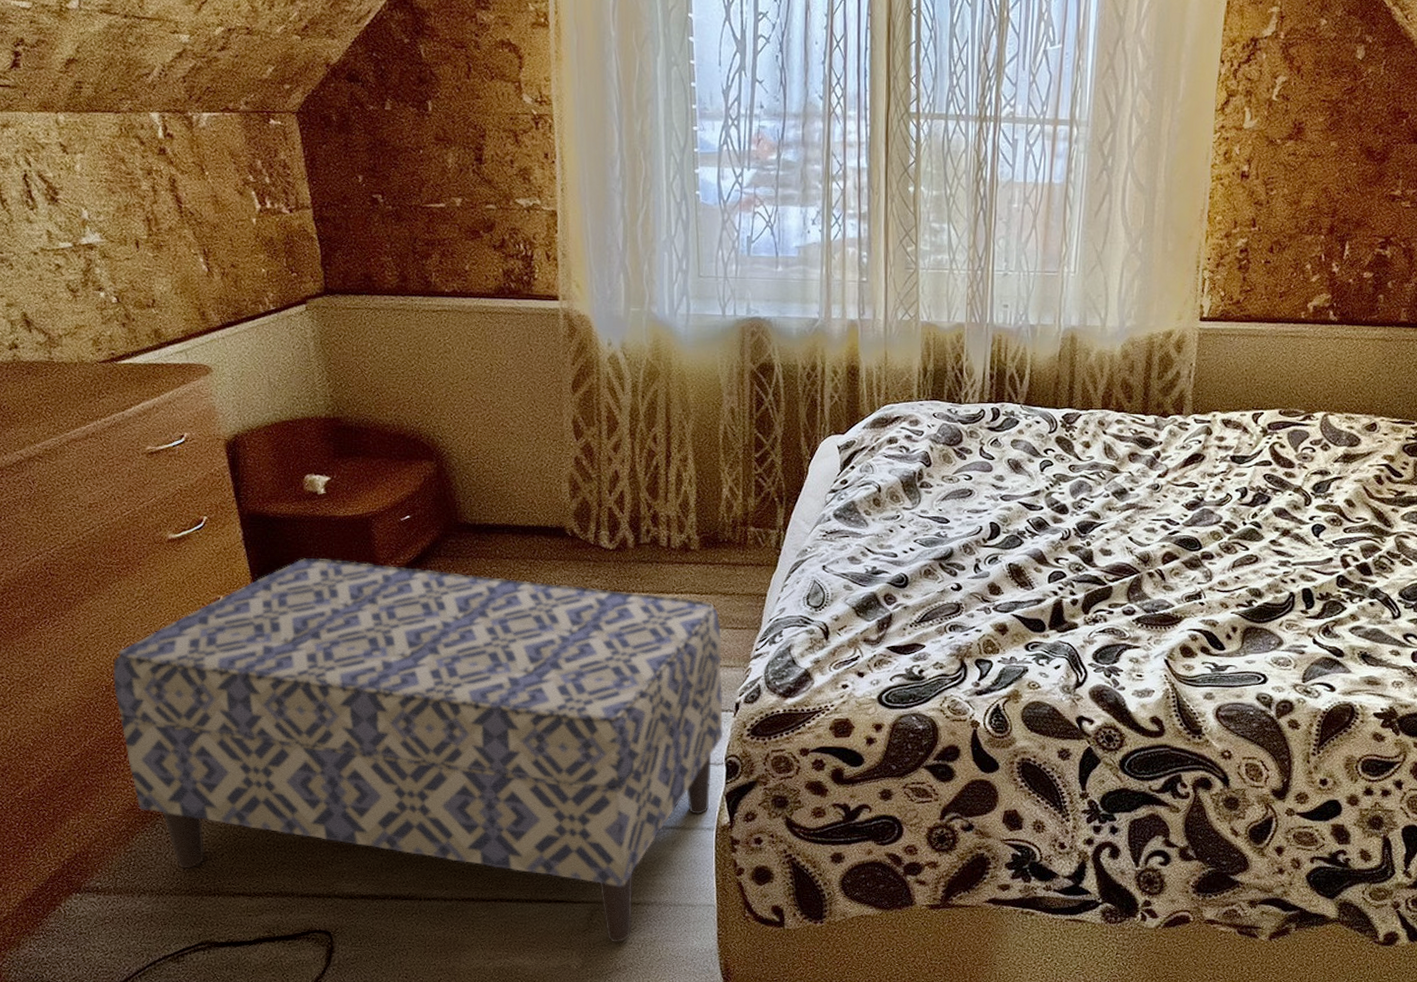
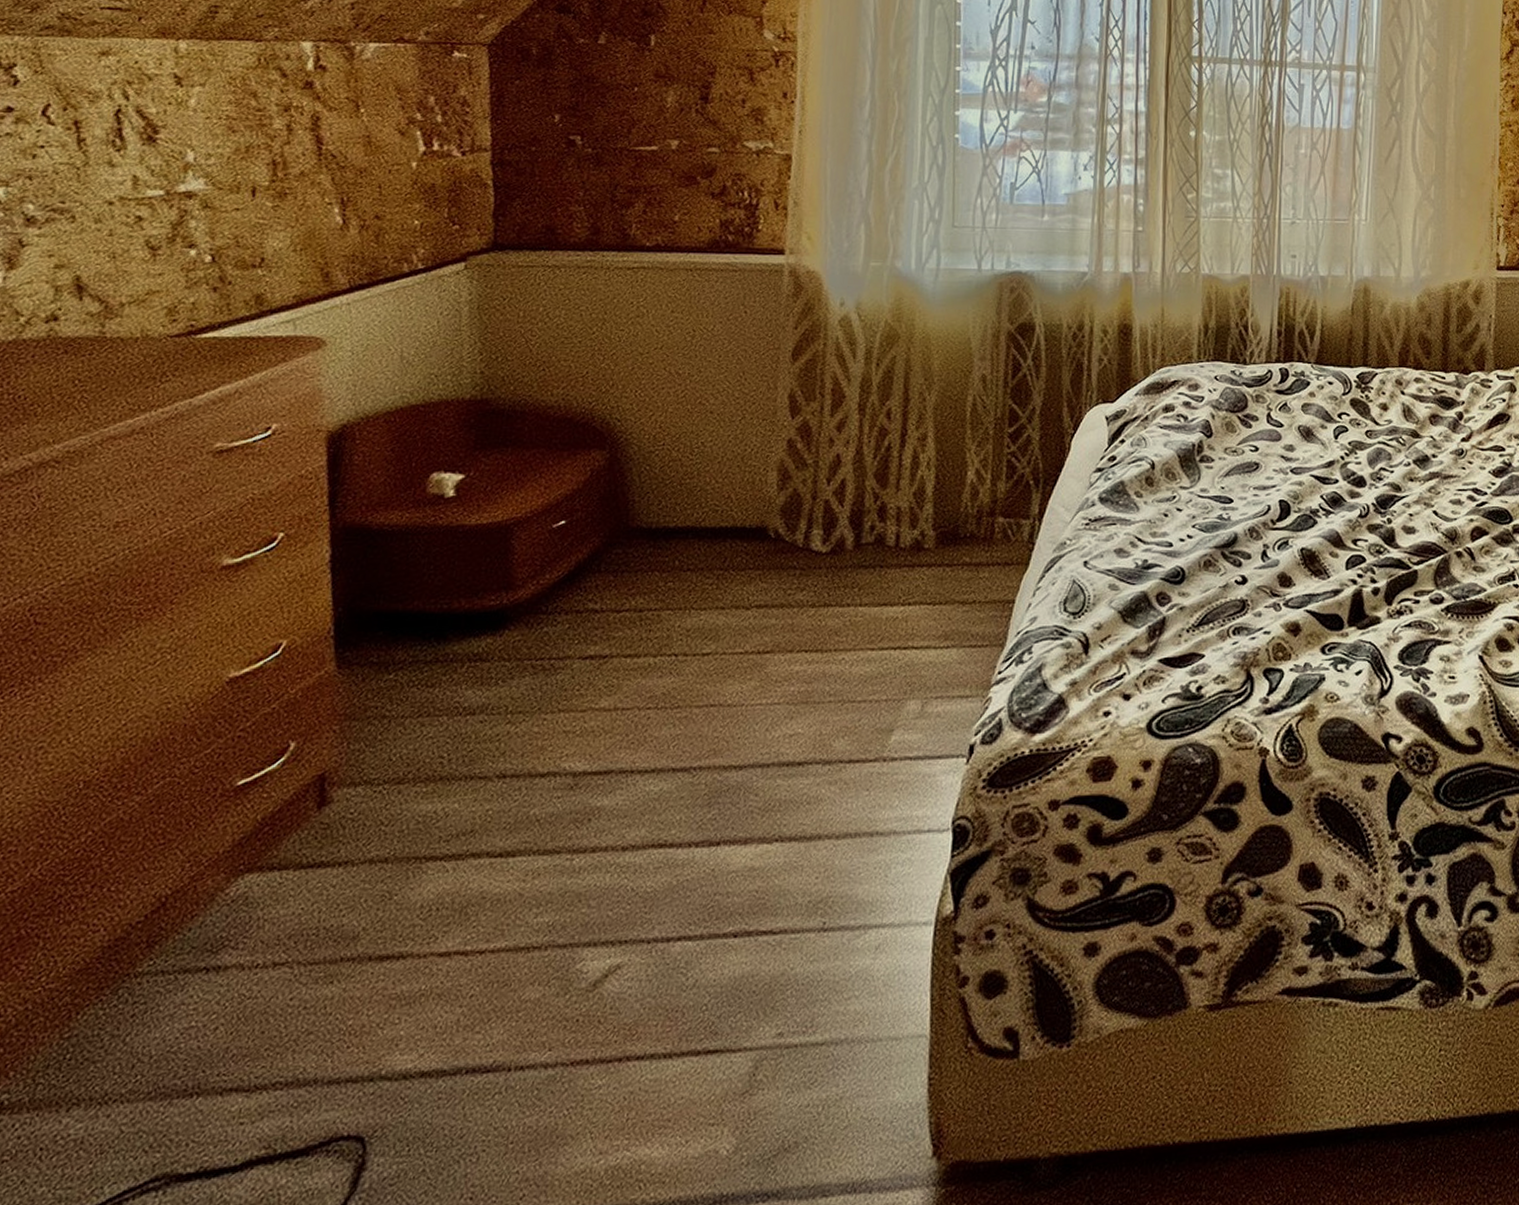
bench: present [113,558,724,942] -> none [94,581,957,1107]

